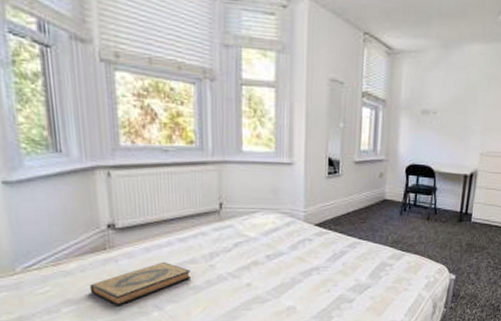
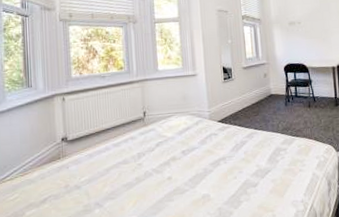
hardback book: present [89,262,192,306] -> none [47,165,125,207]

